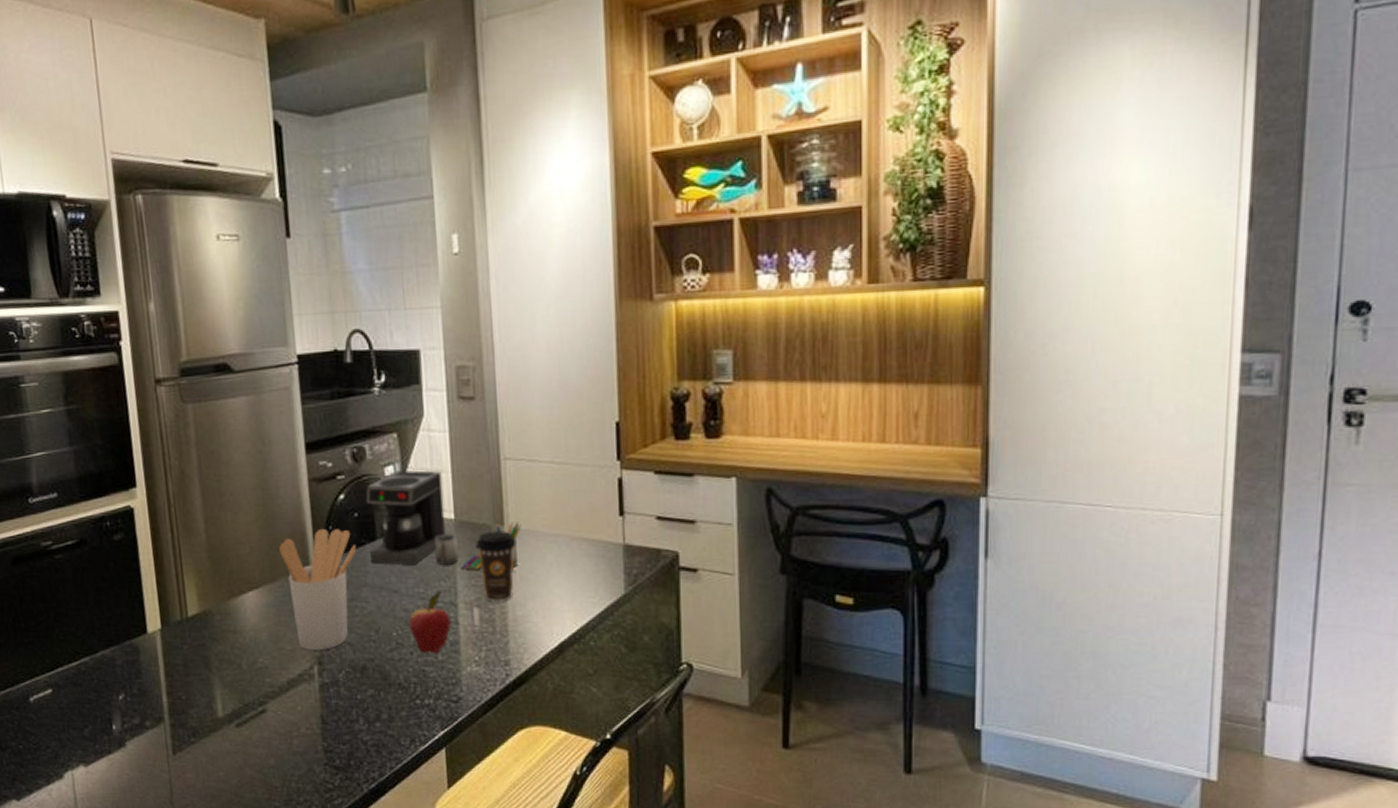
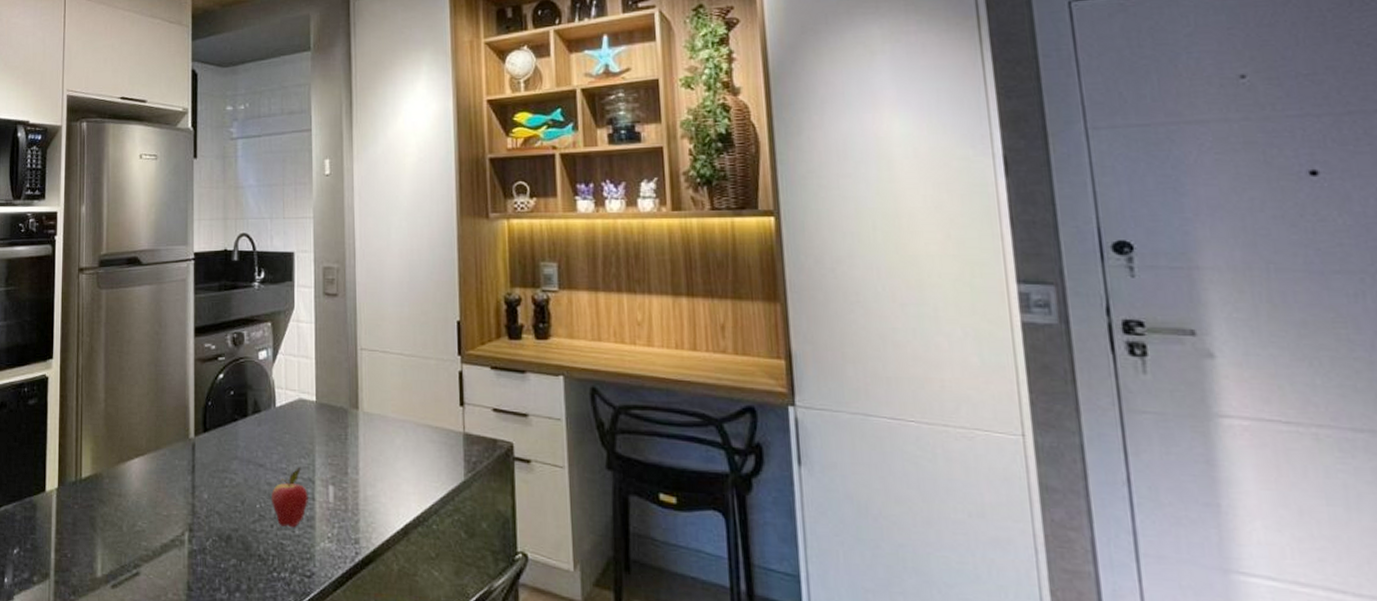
utensil holder: present [279,528,357,650] -> none [165,403,230,517]
coffee maker: present [365,470,522,570] -> none [241,355,374,449]
coffee cup: present [475,531,517,602] -> none [333,414,369,481]

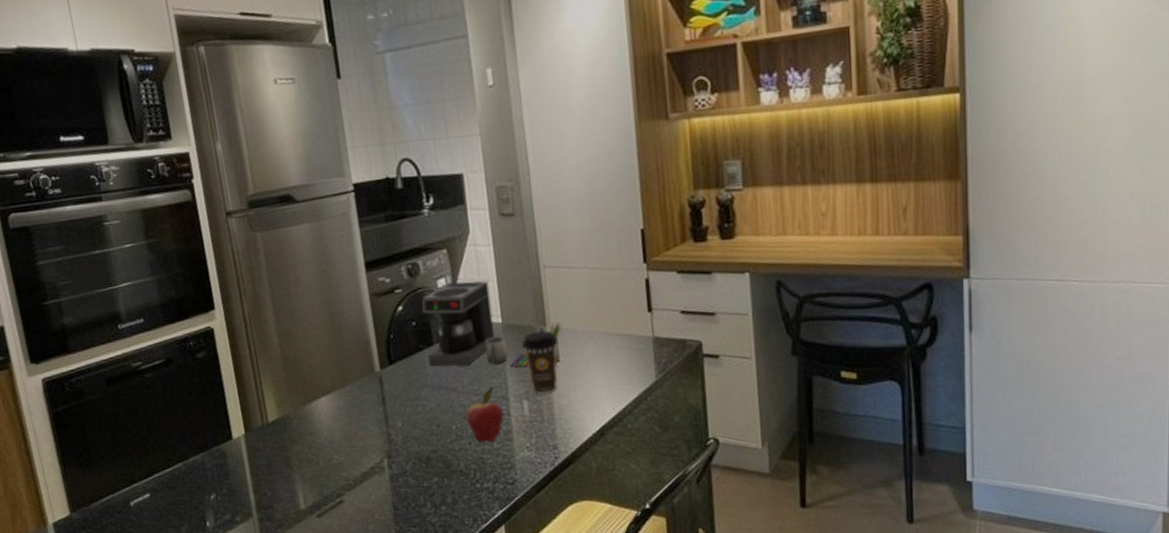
coffee maker: none [241,355,374,449] -> present [421,280,562,367]
coffee cup: none [333,414,369,481] -> present [522,331,558,394]

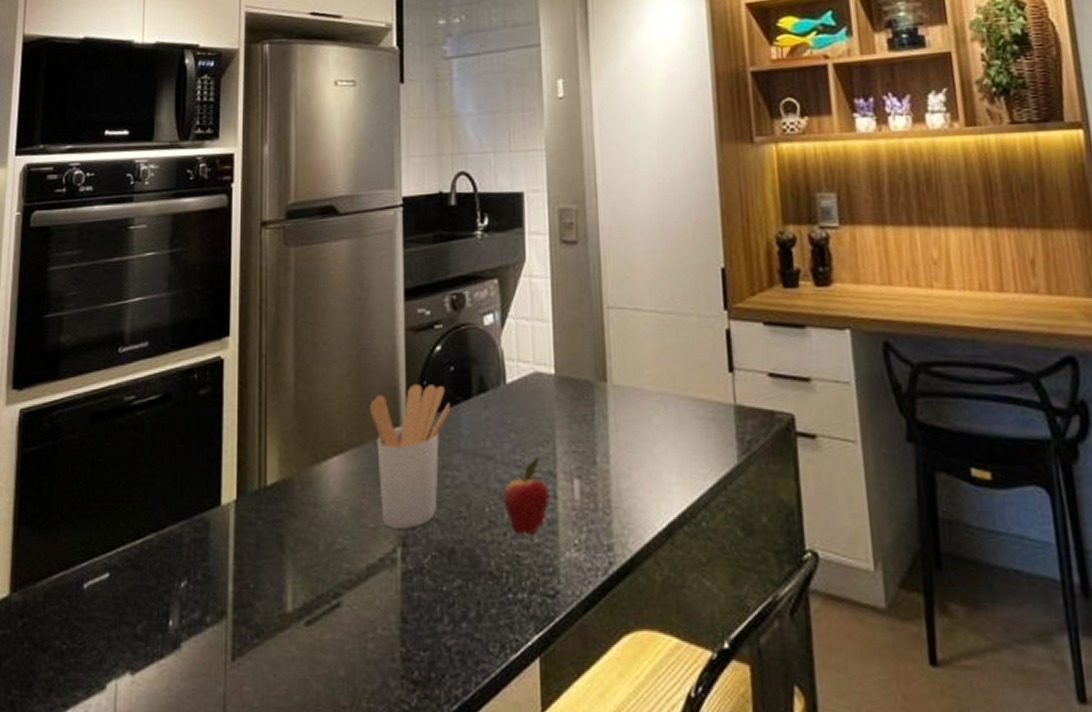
utensil holder: none [347,337,416,446] -> present [370,383,451,528]
coffee maker: present [421,280,562,367] -> none [463,319,626,434]
coffee cup: present [522,331,558,394] -> none [576,388,620,472]

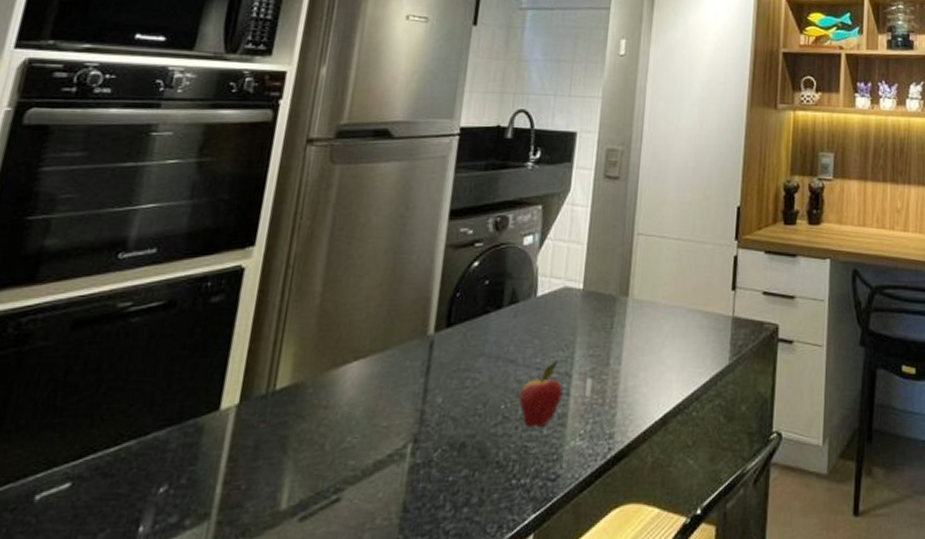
utensil holder: present [370,383,451,528] -> none [396,295,481,426]

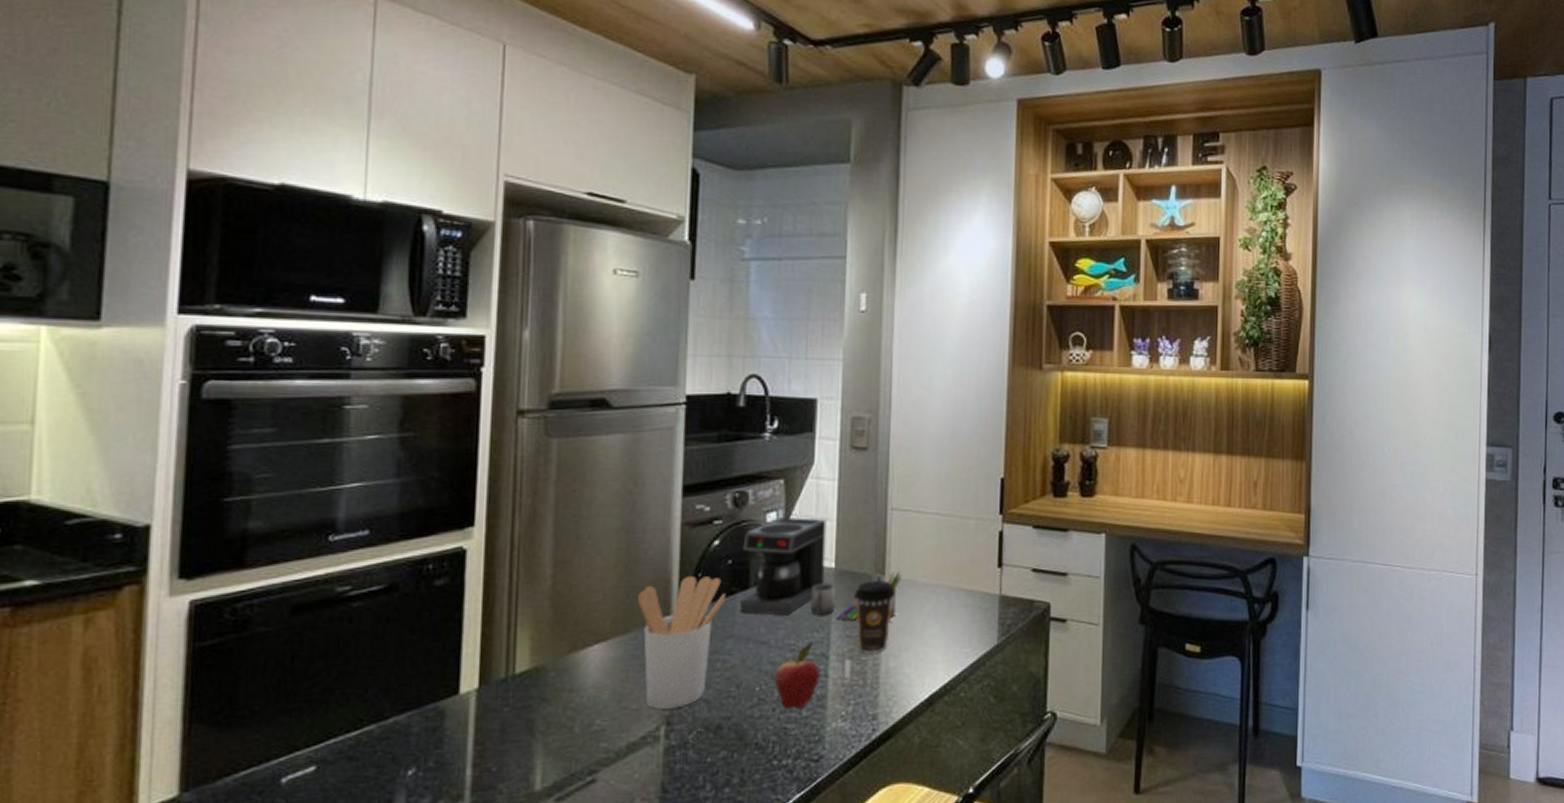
utensil holder: none [396,295,481,426] -> present [638,575,726,709]
coffee maker: none [493,241,645,340] -> present [740,517,903,620]
coffee cup: none [599,302,638,372] -> present [854,580,896,653]

